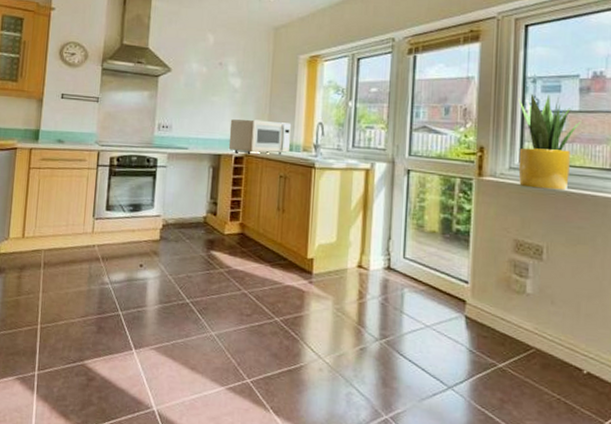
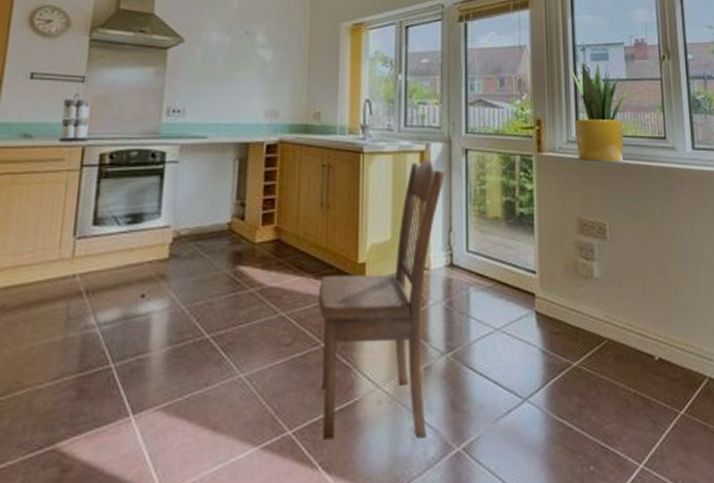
spice rack: none [82,110,103,148] -> present [59,93,91,143]
microwave: present [228,119,291,155] -> none [258,98,333,142]
dining chair: none [273,176,389,403] -> present [318,159,447,440]

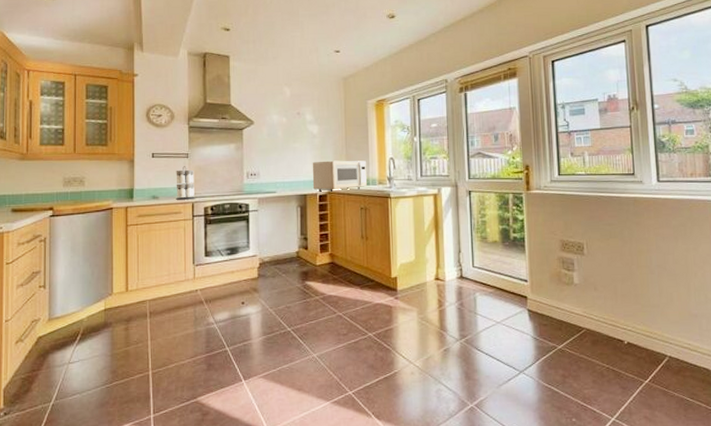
microwave: none [258,98,333,142] -> present [312,160,367,193]
dining chair: present [318,159,447,440] -> none [364,200,455,398]
planter: present [570,62,630,162] -> none [552,117,603,196]

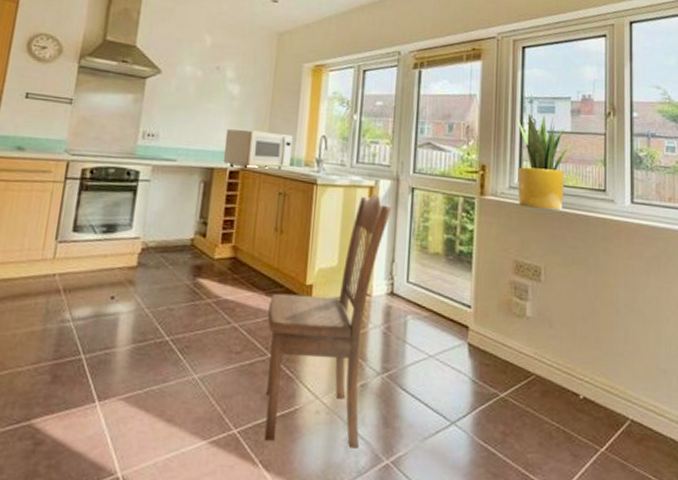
spice rack: present [176,166,196,201] -> none [47,113,77,157]
dining chair: none [364,200,455,398] -> present [264,194,393,449]
planter: none [552,117,603,196] -> present [517,113,573,210]

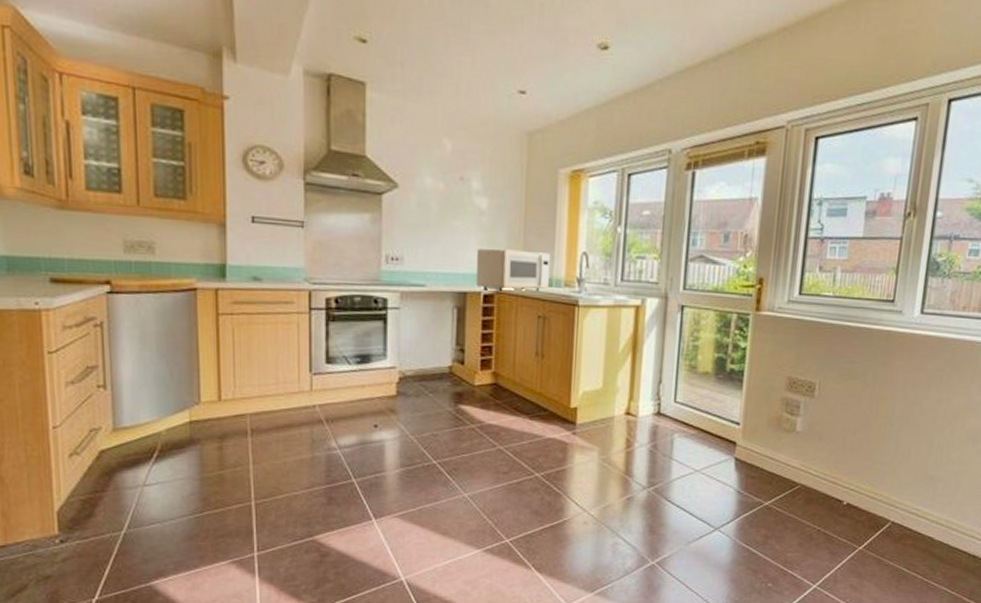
dining chair: present [264,194,393,449] -> none [533,314,661,552]
planter: present [517,113,573,210] -> none [797,218,864,324]

